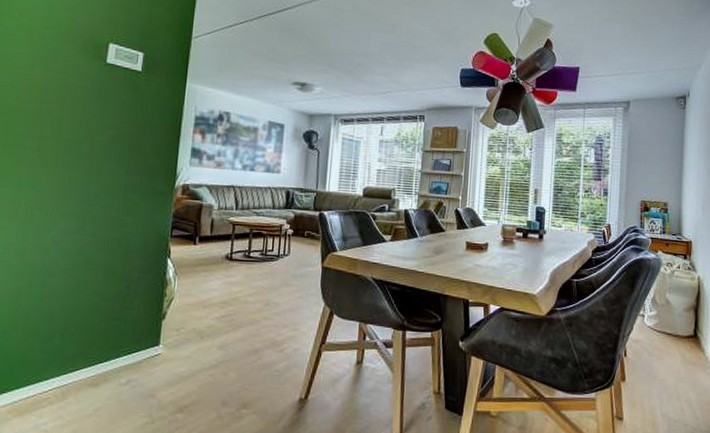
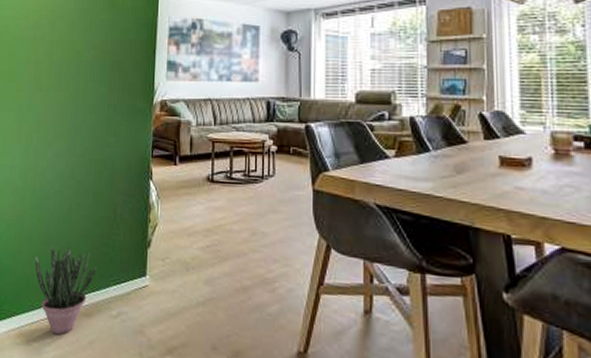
potted plant: none [32,321,106,406] -> present [35,246,97,335]

